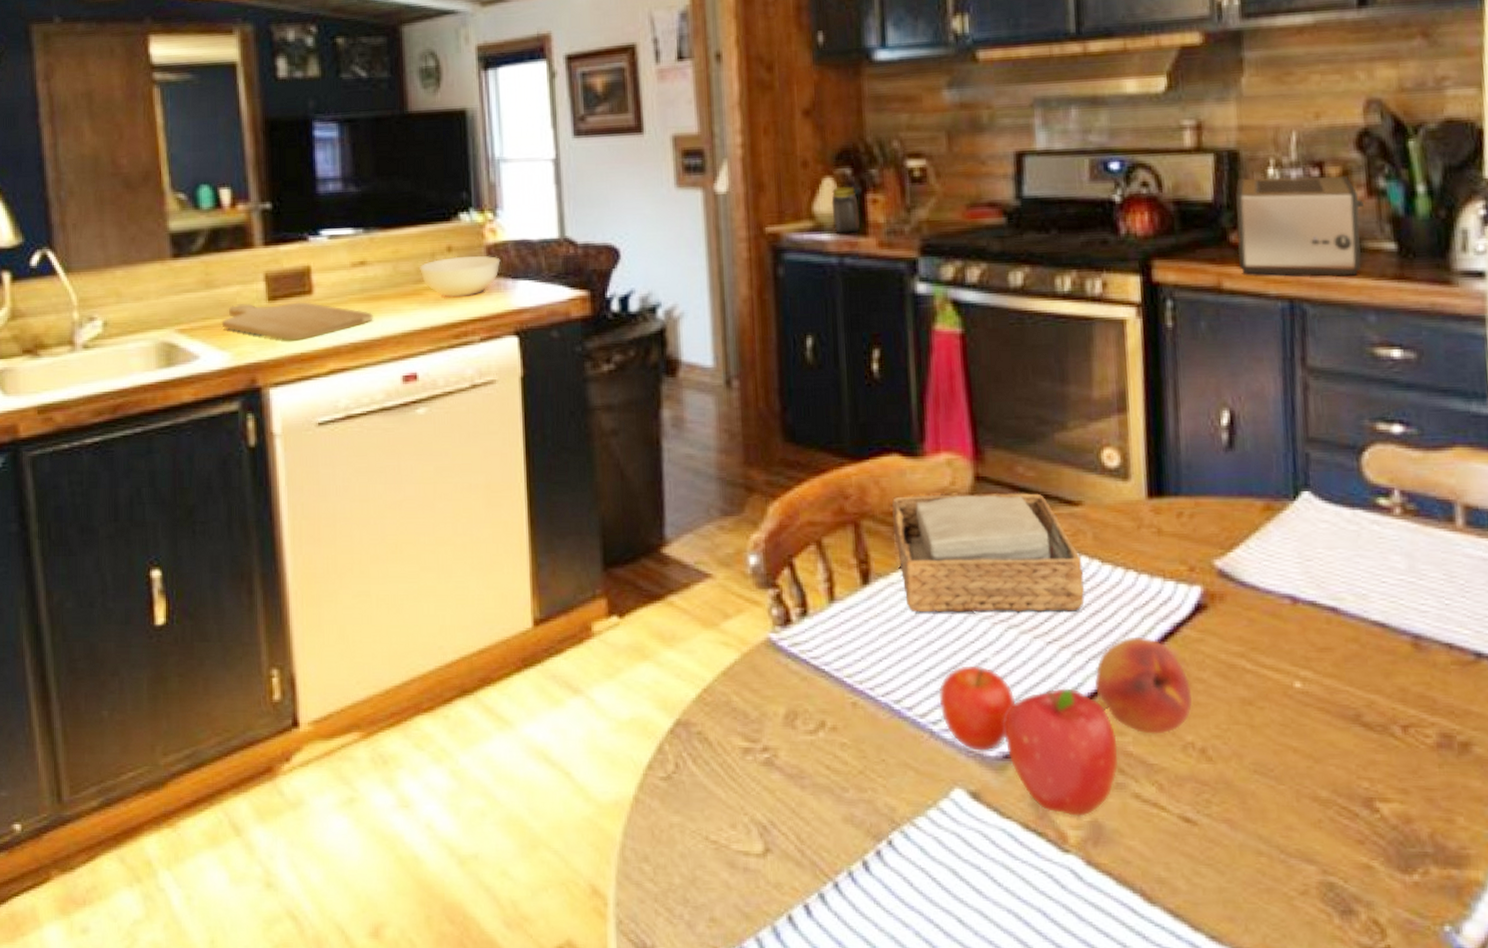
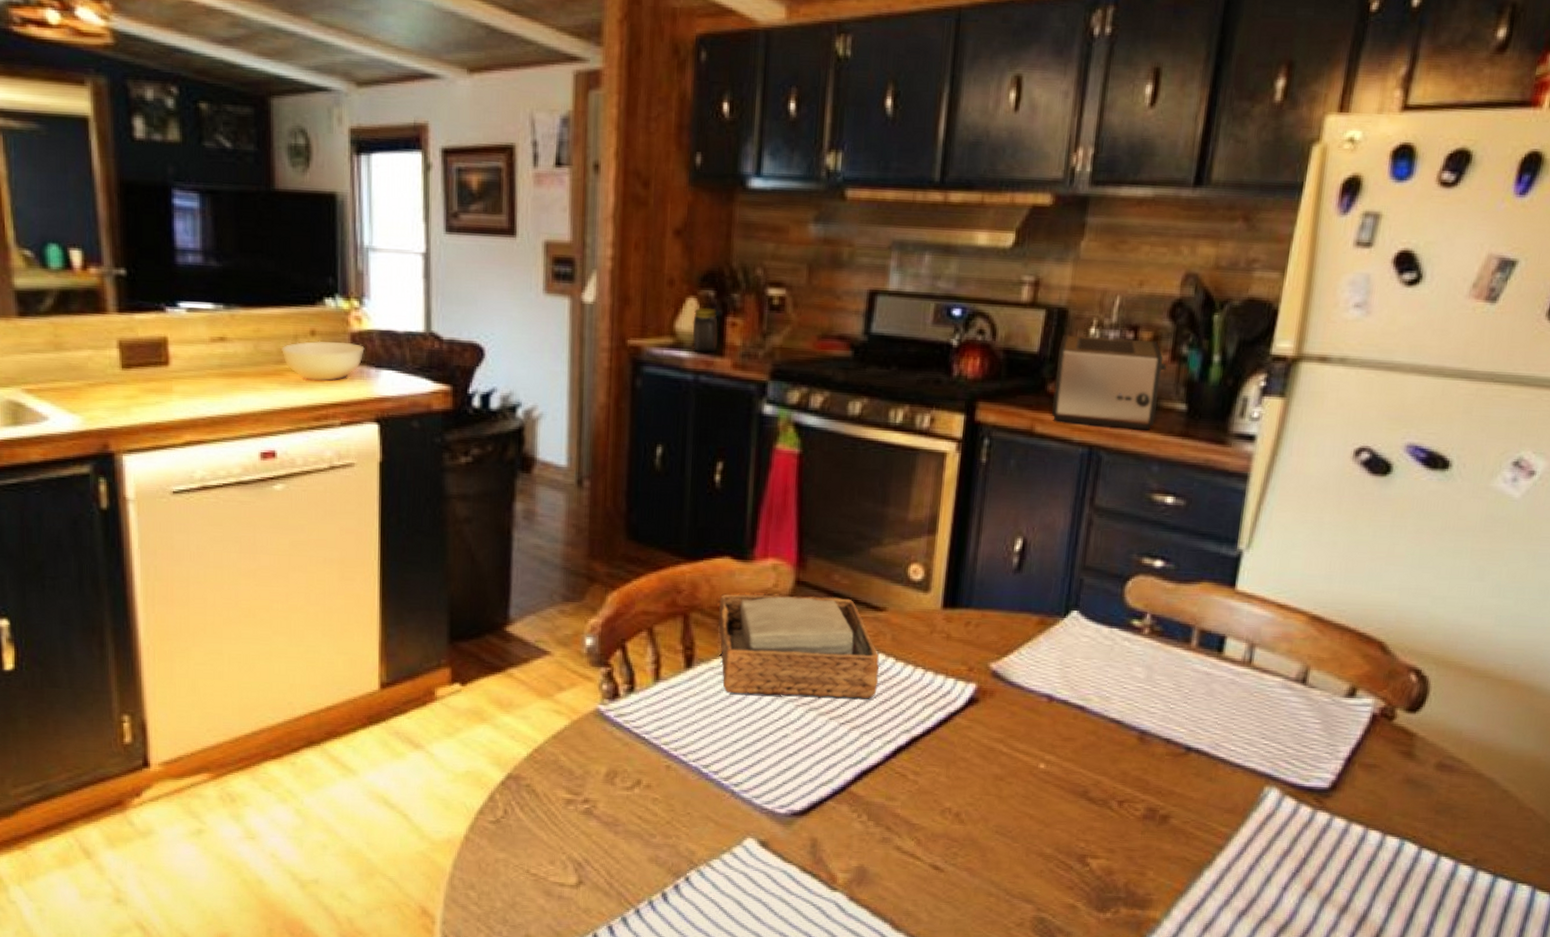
chopping board: present [221,302,373,341] -> none [72,369,232,410]
fruit: present [937,664,1017,753] -> none [741,738,809,810]
fruit: present [1005,688,1119,817] -> none [795,760,889,863]
fruit: present [1094,636,1193,735] -> none [875,721,956,801]

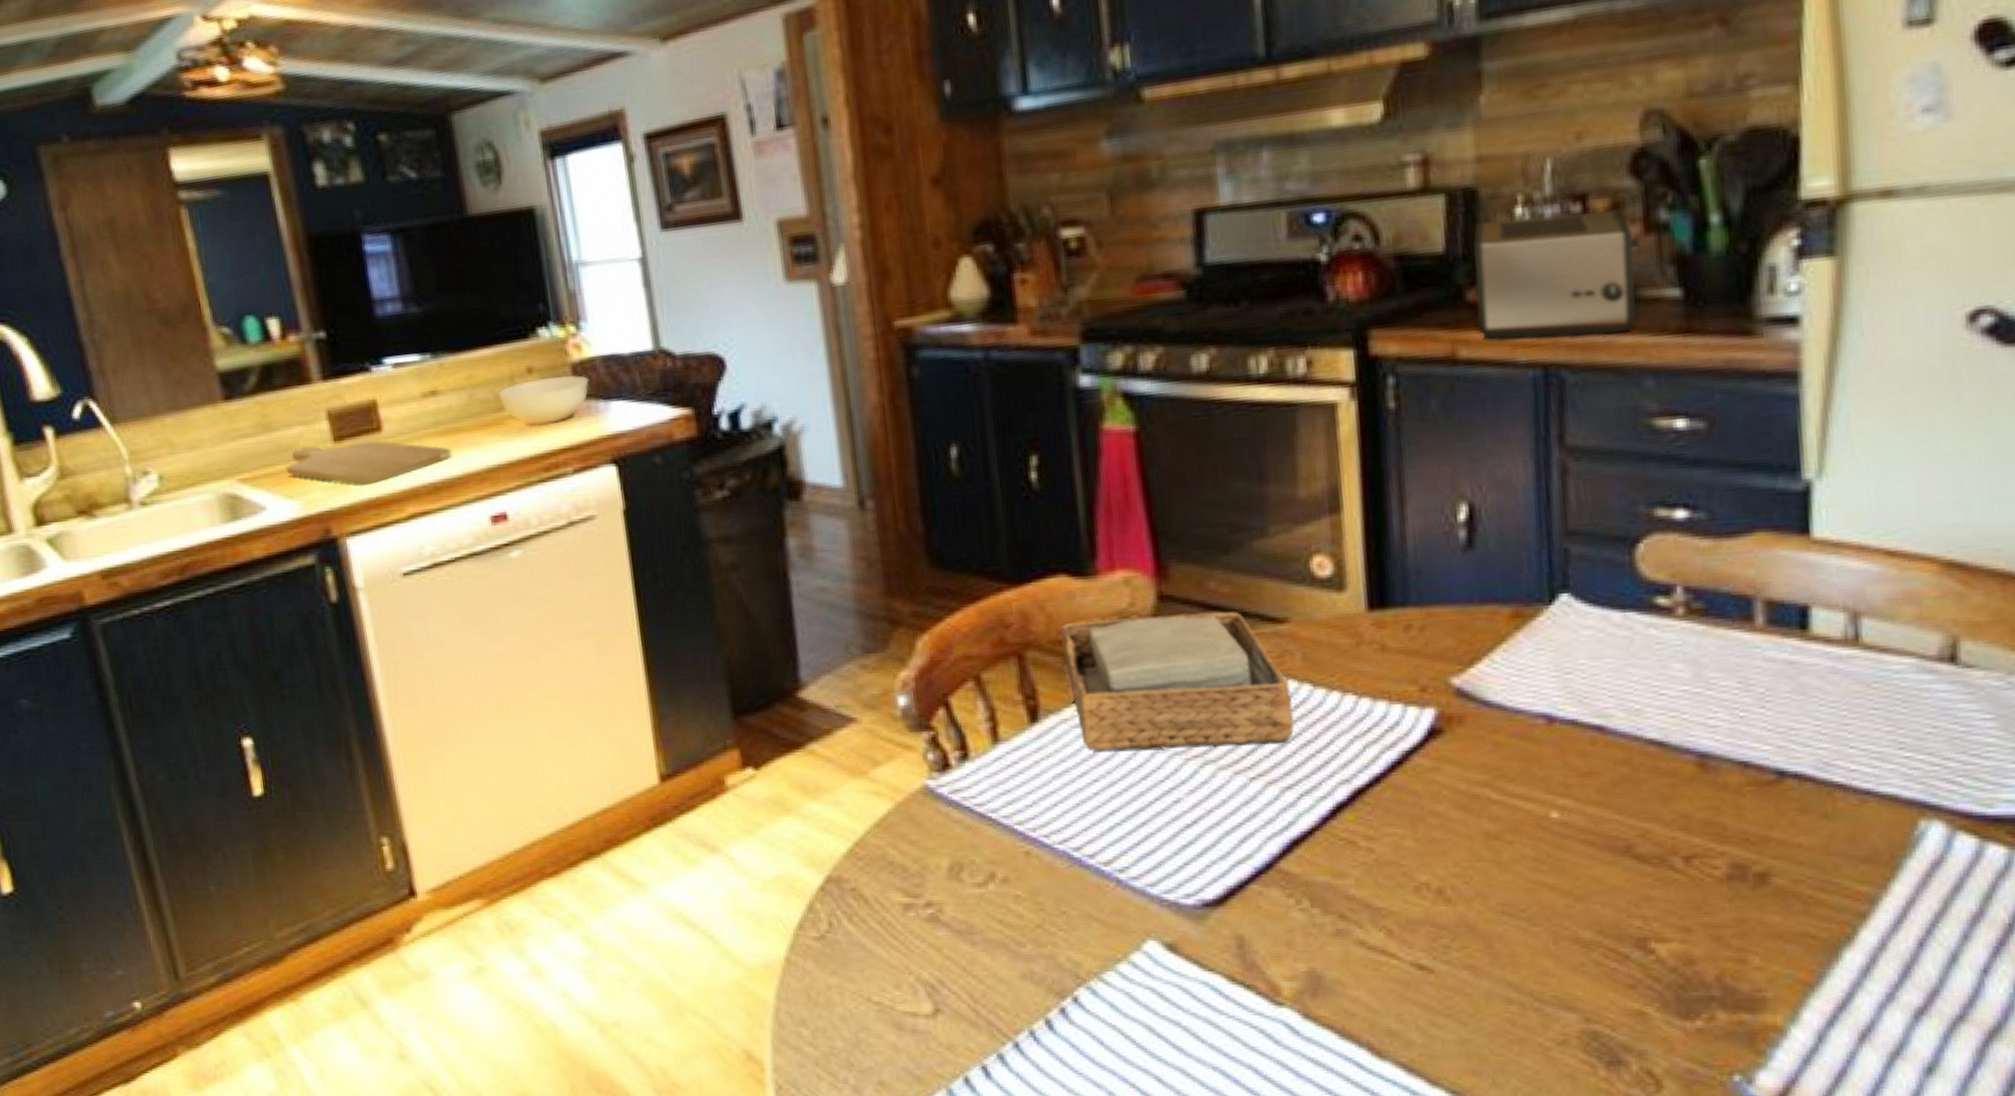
chopping board: none [72,369,232,410] -> present [285,440,452,485]
jar: present [692,307,719,353] -> none [971,266,1008,323]

